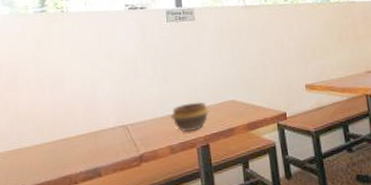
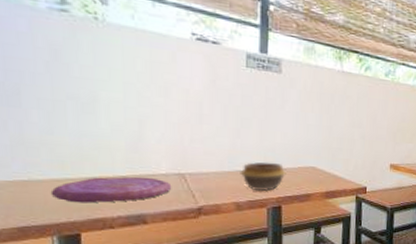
plate: none [34,132,119,164] -> present [50,176,172,203]

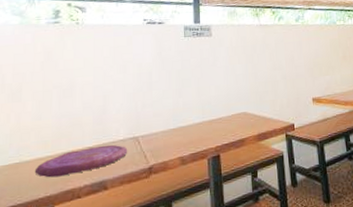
bowl: present [240,161,286,191] -> none [183,113,222,143]

